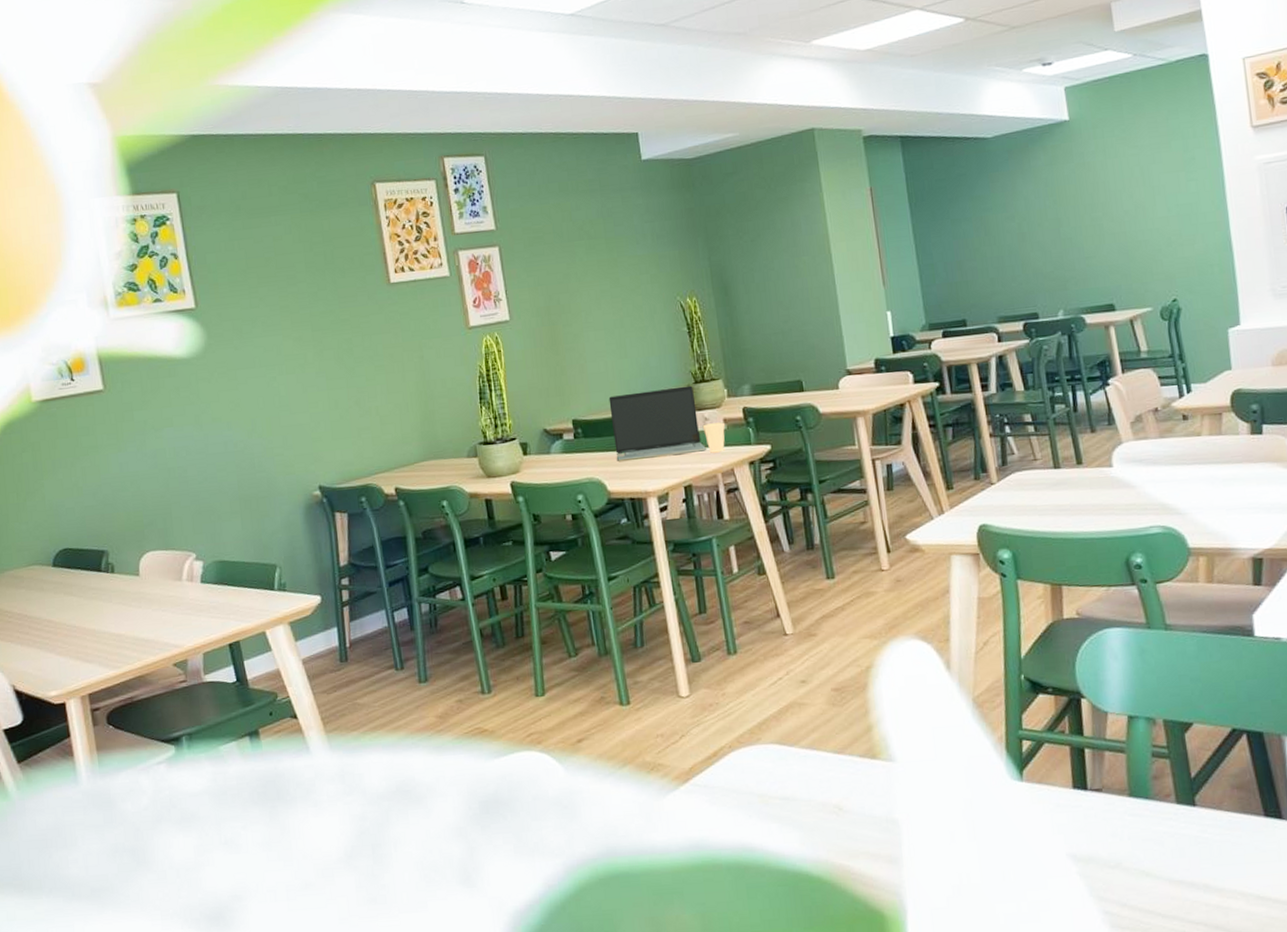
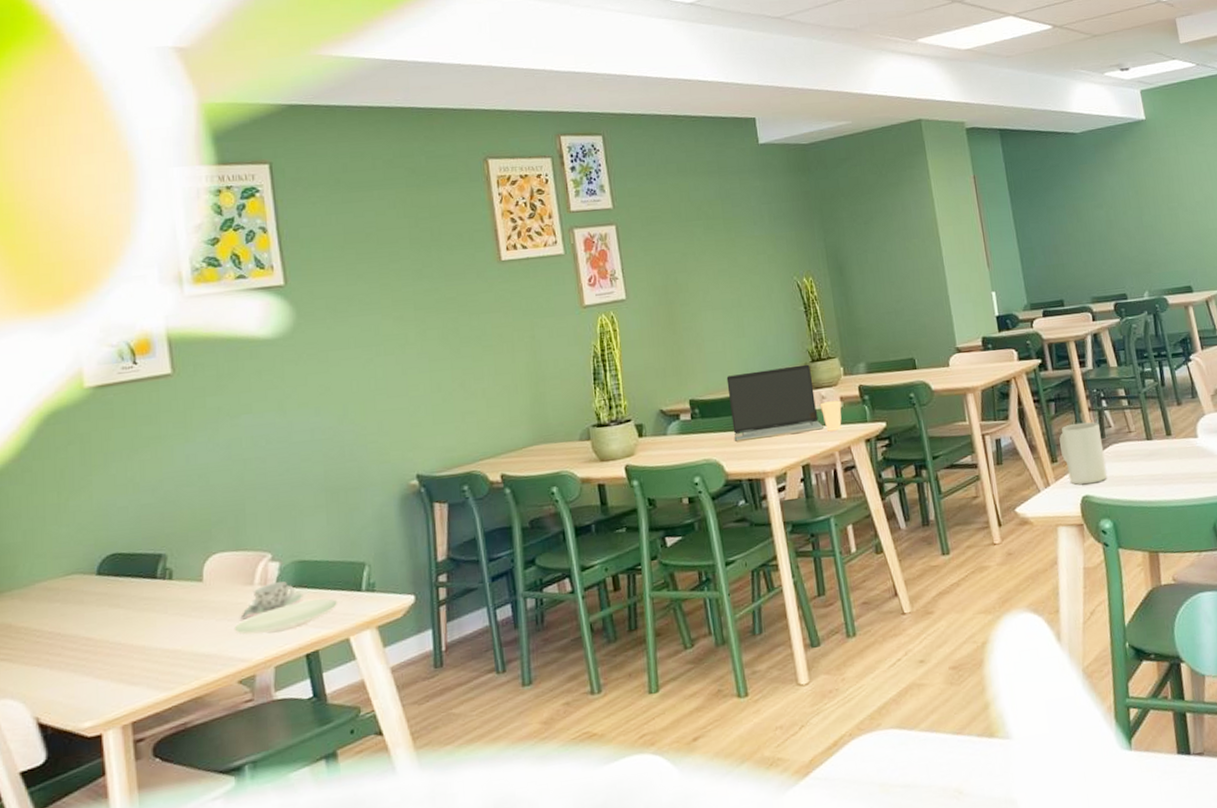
plate: none [167,595,254,624] -> present [234,598,337,635]
teacup: none [172,578,225,610] -> present [240,581,303,619]
cup: none [956,448,1008,513] -> present [1059,422,1108,485]

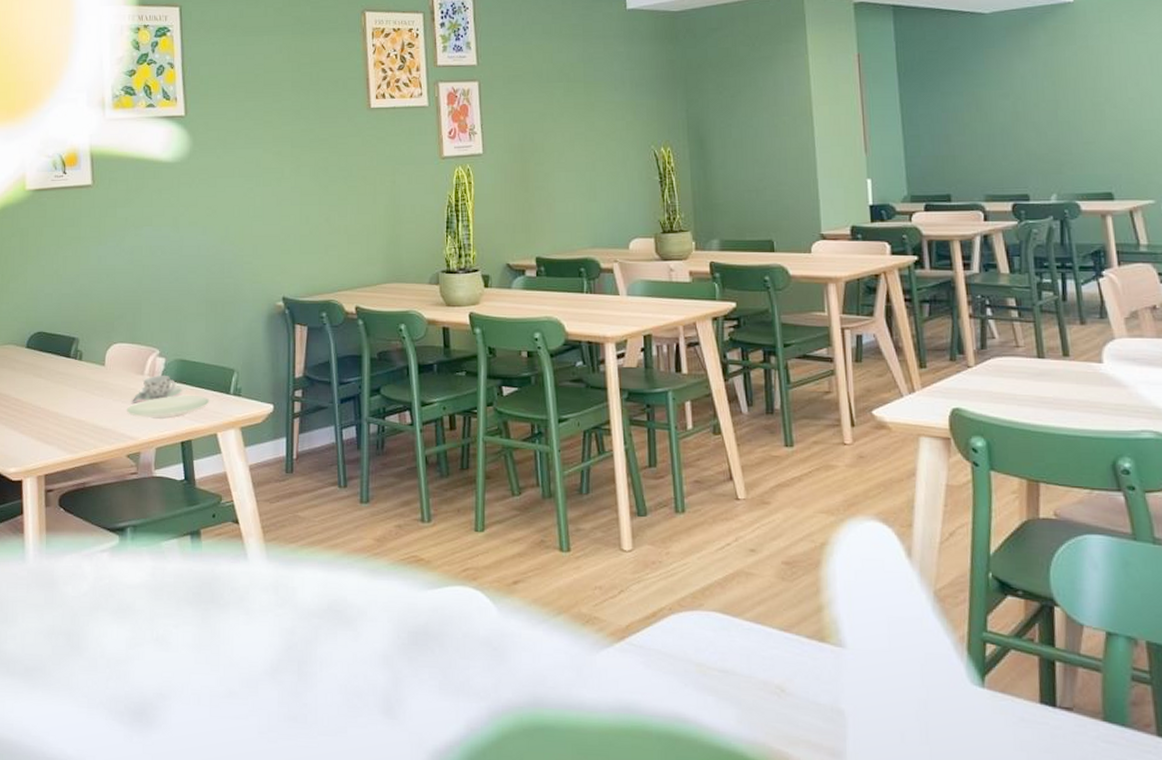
laptop: present [726,364,823,443] -> none [574,235,669,304]
cup: present [819,400,842,432] -> none [667,275,691,305]
cup: present [1059,422,1108,485] -> none [931,329,985,397]

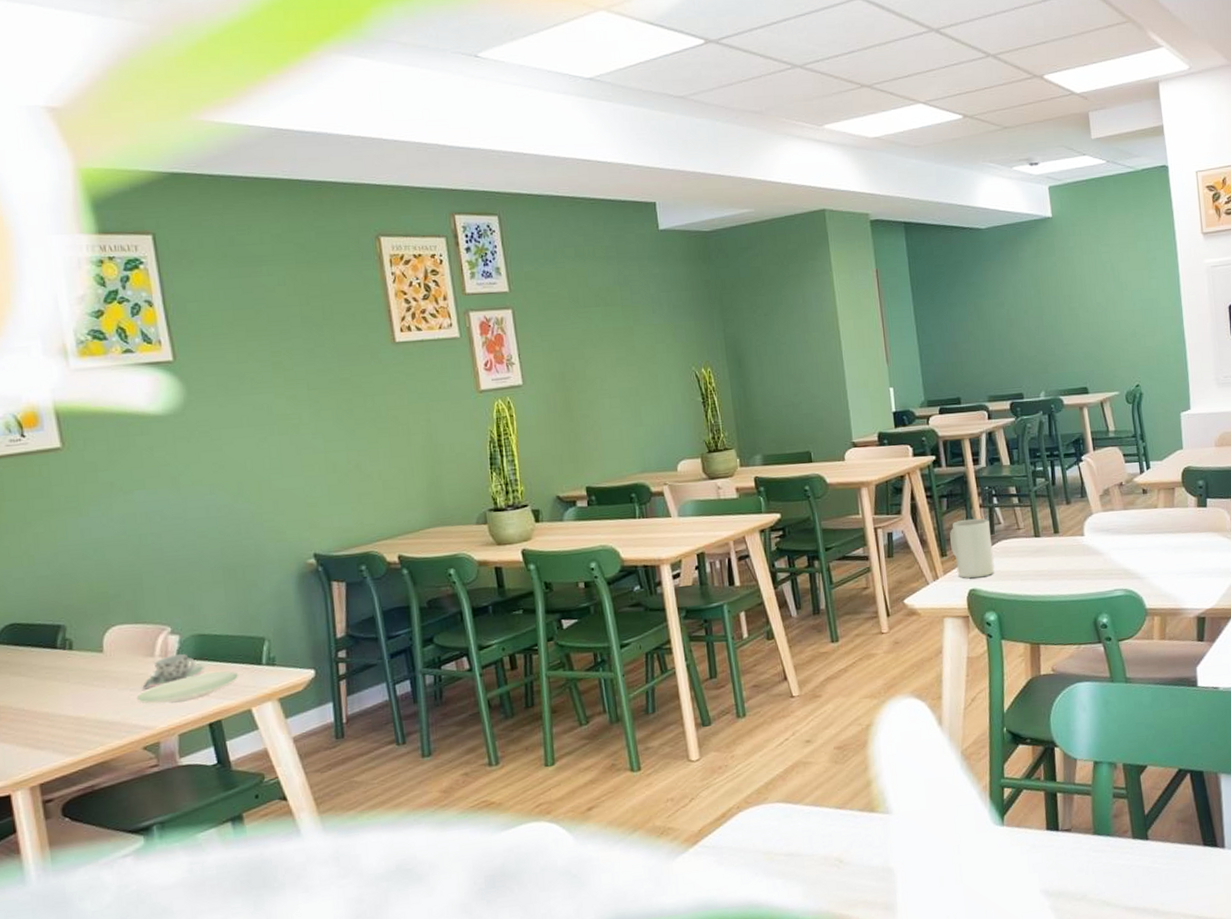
cup: none [931,329,985,397] -> present [950,518,995,579]

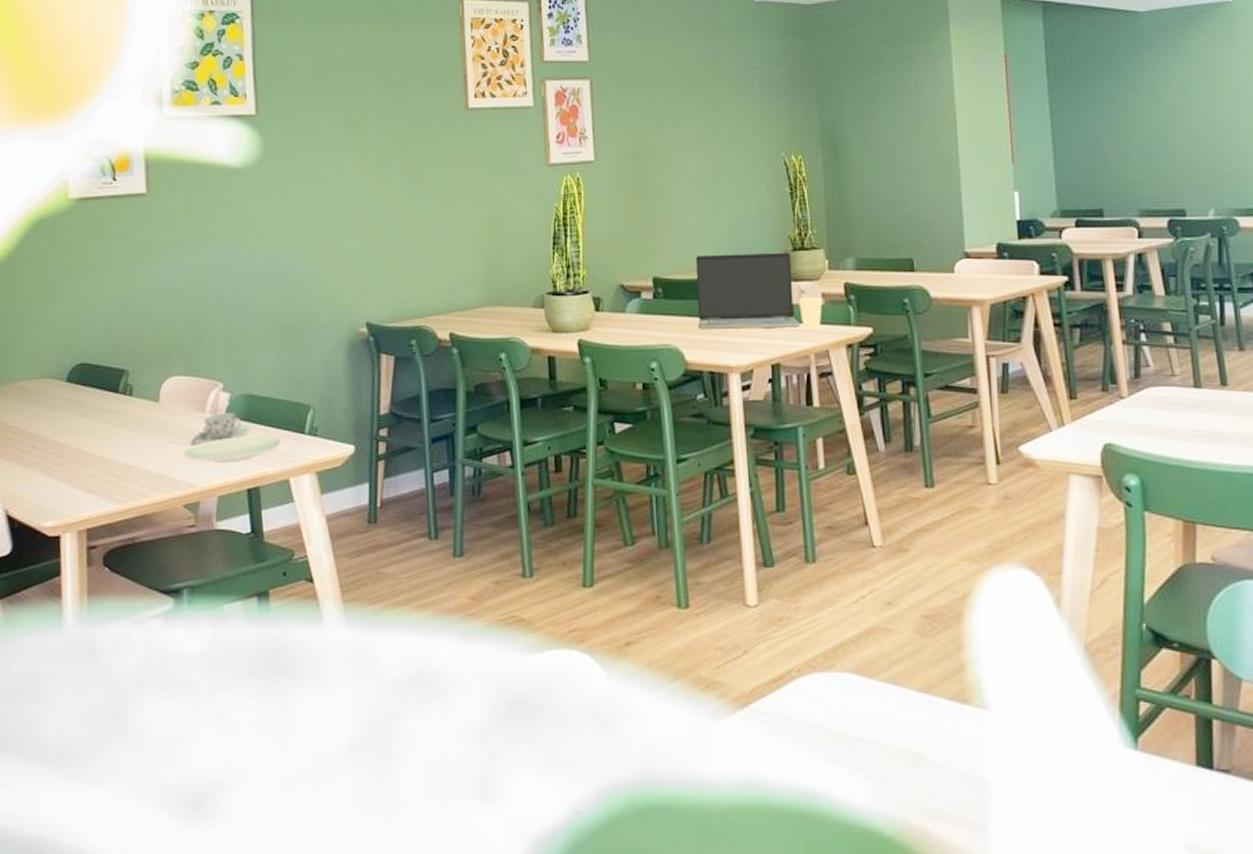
laptop: none [623,454,719,530] -> present [695,252,799,330]
cup: none [715,491,738,521] -> present [797,297,824,330]
cup: present [950,518,995,579] -> none [1082,356,1139,430]

